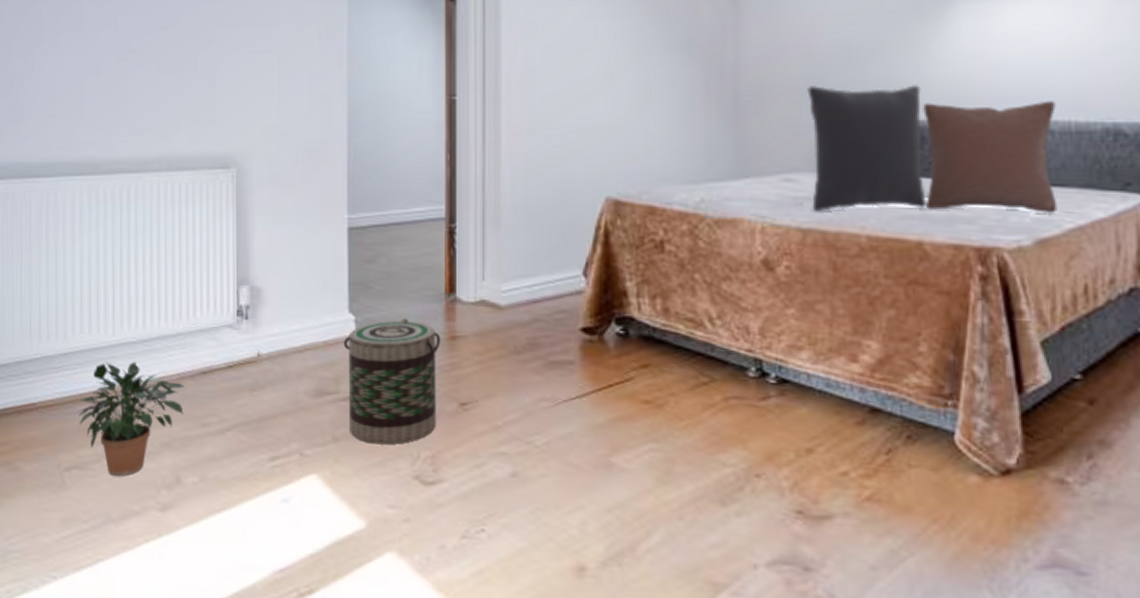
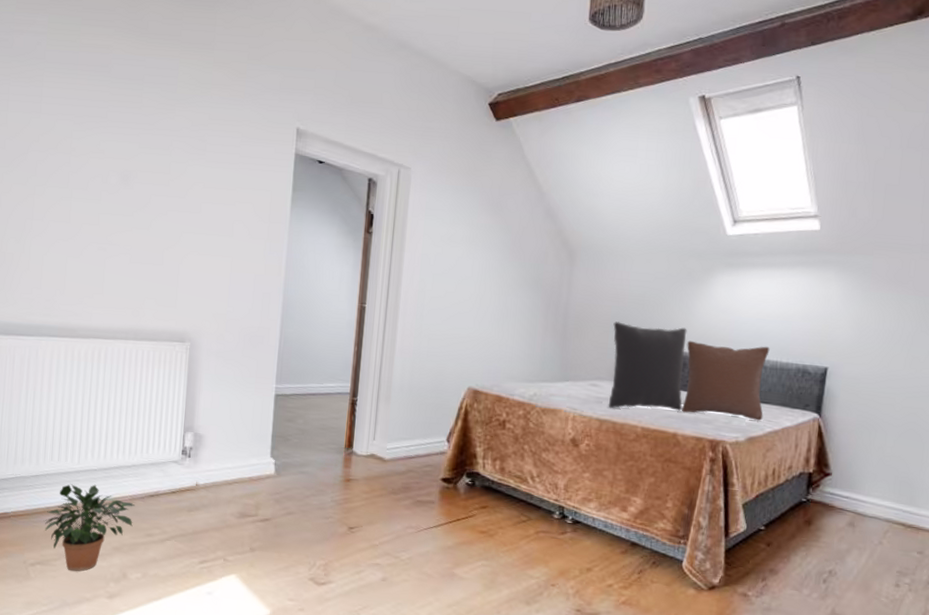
basket: present [343,318,441,445] -> none [263,464,339,555]

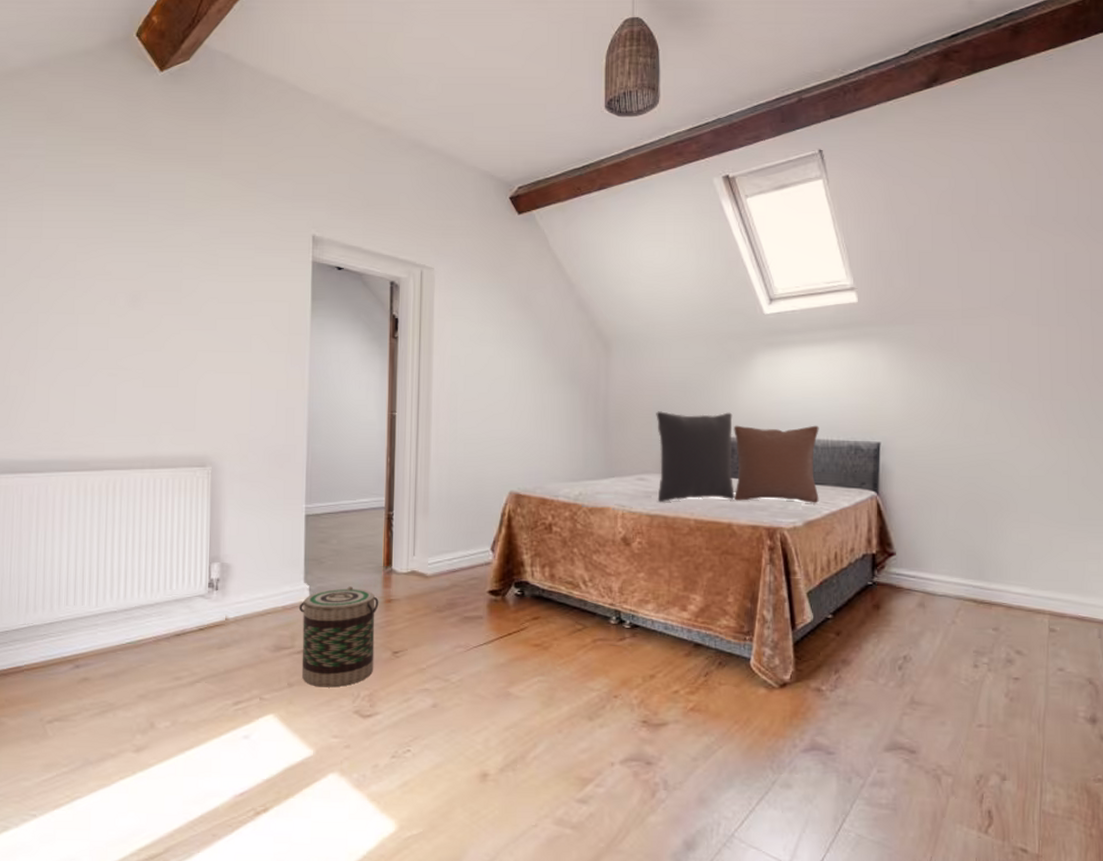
potted plant: present [43,484,136,571] -> none [60,627,161,725]
basket: none [263,464,339,555] -> present [298,586,379,688]

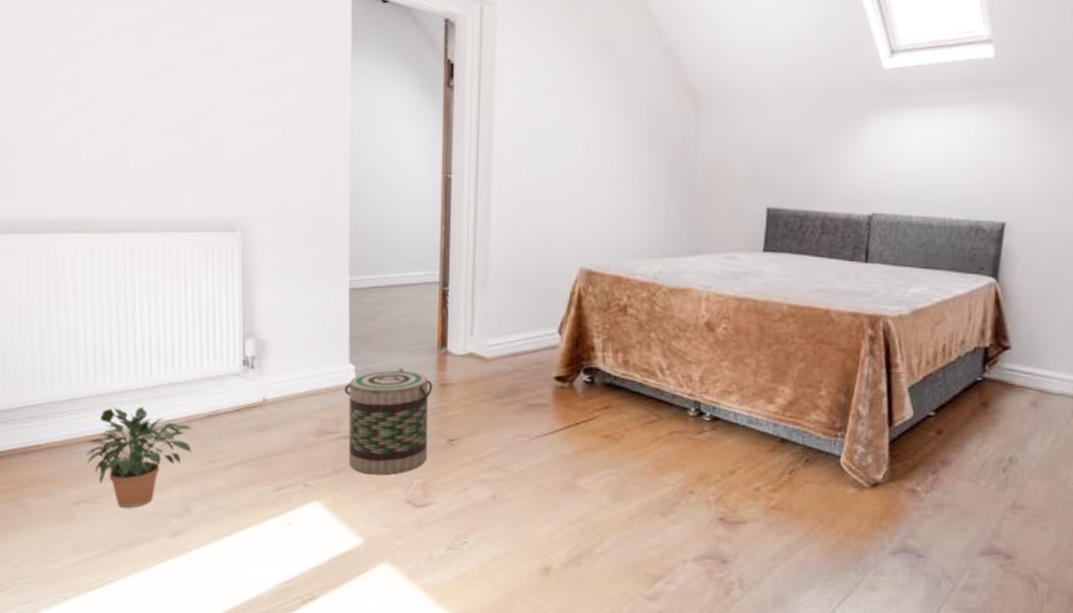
potted plant: none [60,627,161,725] -> present [84,406,193,508]
pillow: present [656,411,735,503] -> none [747,180,839,285]
pillow: present [734,425,819,503] -> none [835,199,937,290]

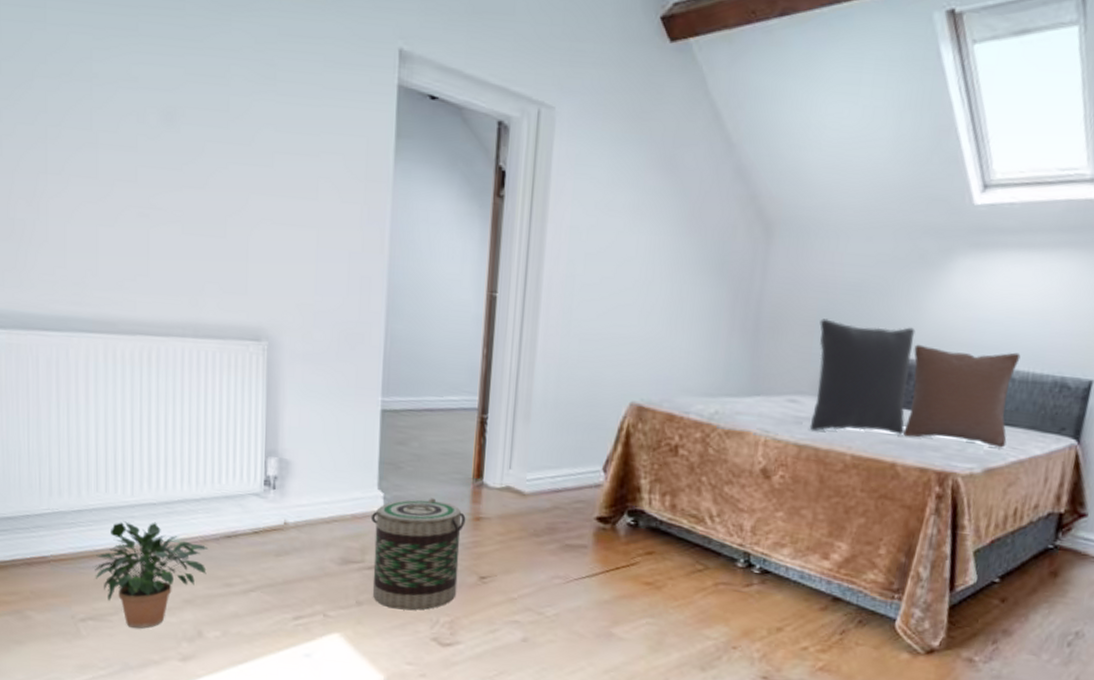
pillow: none [747,180,839,285] -> present [809,318,916,435]
pillow: none [835,199,937,290] -> present [903,344,1021,448]

